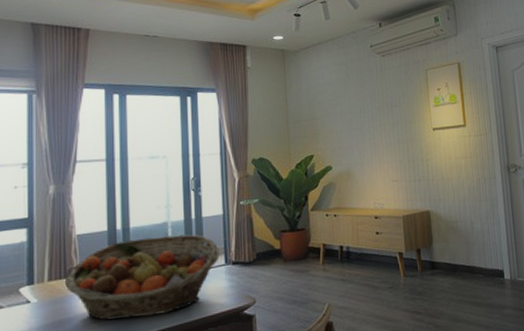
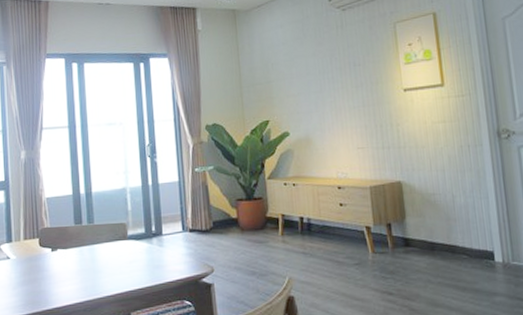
fruit basket: present [65,234,220,321] -> none [38,200,177,280]

